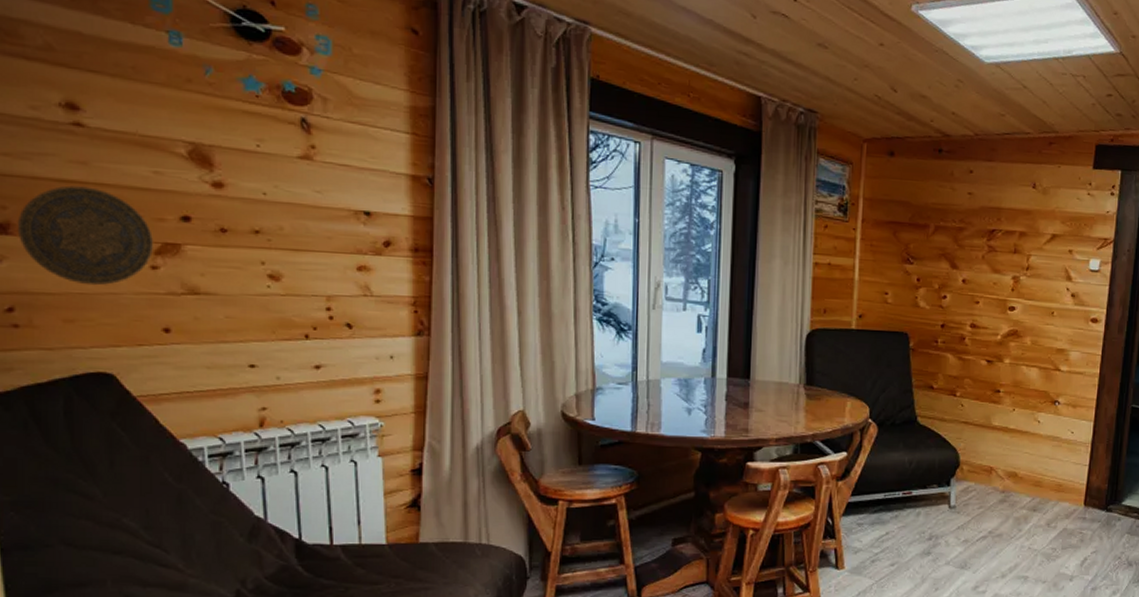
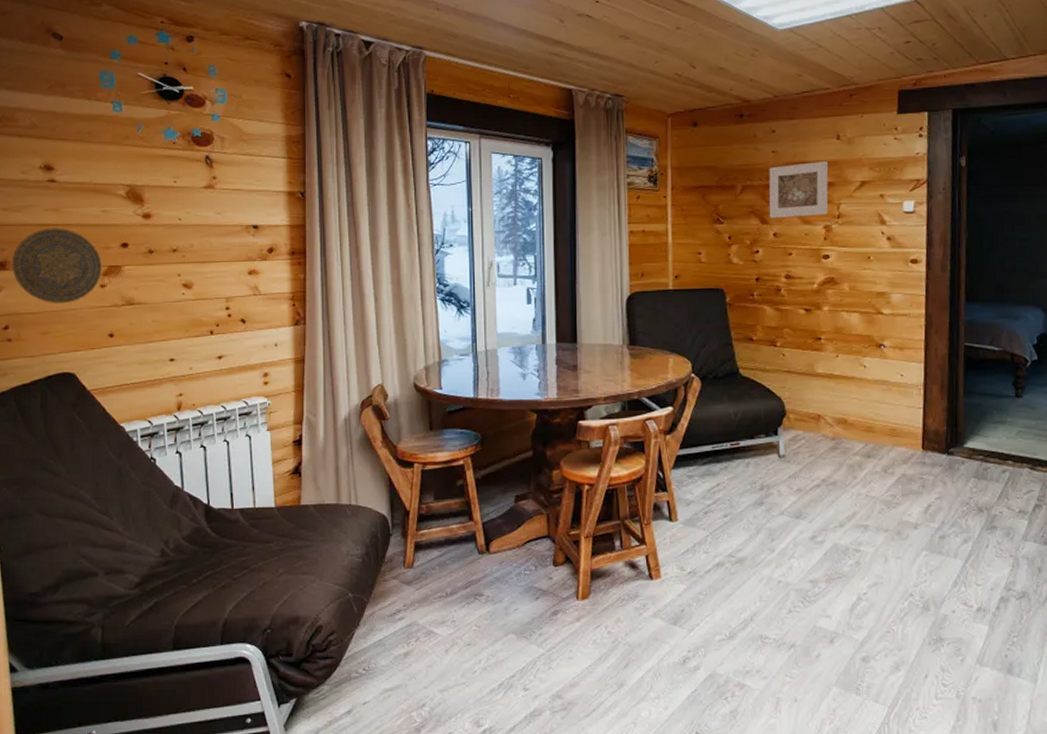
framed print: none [959,209,1023,265] -> present [769,161,829,218]

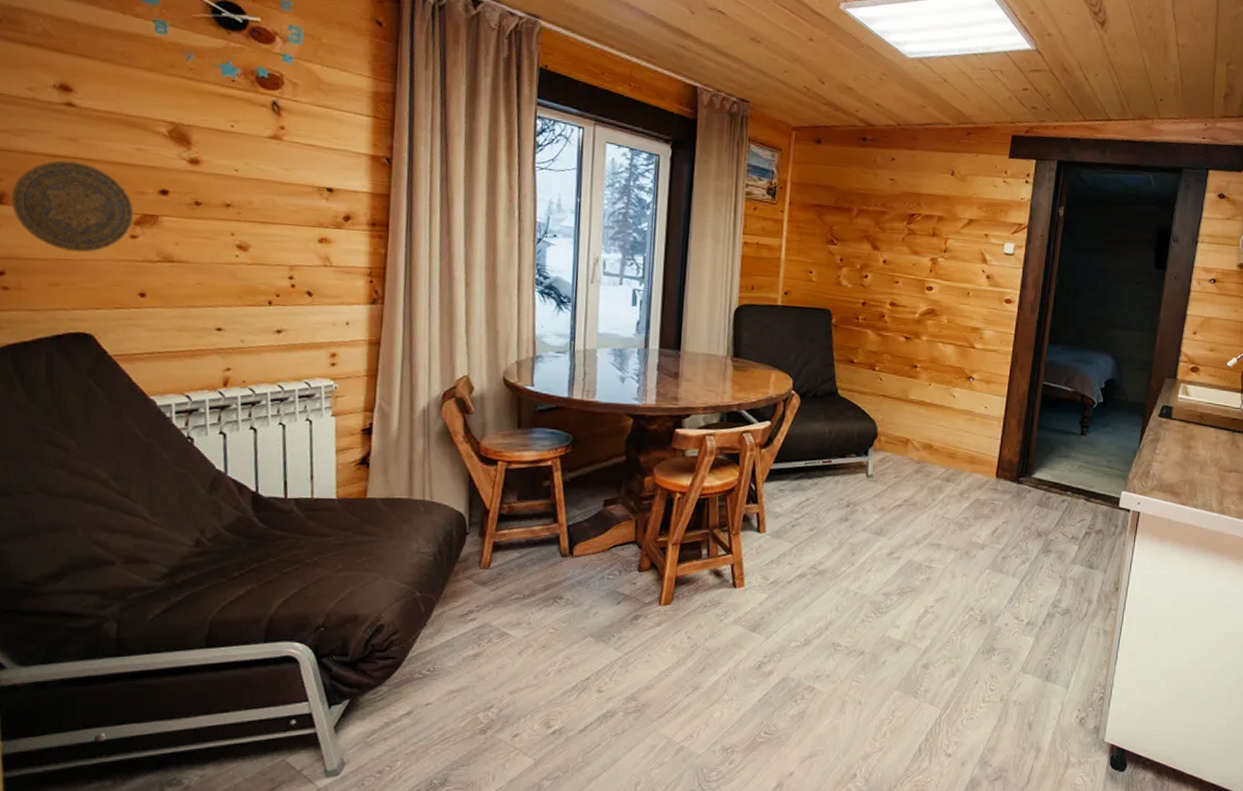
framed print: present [769,161,829,218] -> none [881,194,941,248]

